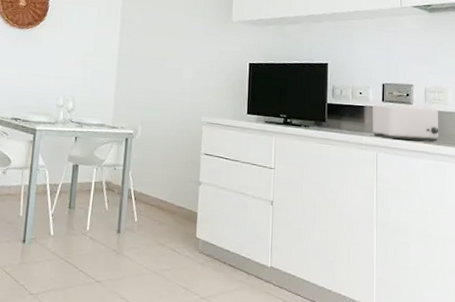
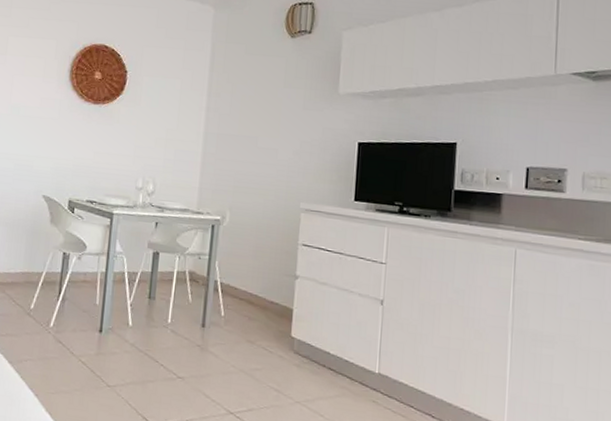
toaster: present [372,104,439,142] -> none [511,192,600,238]

